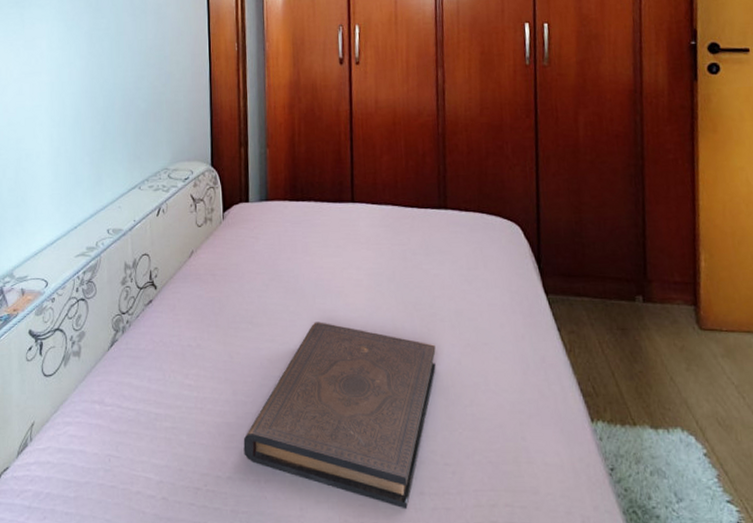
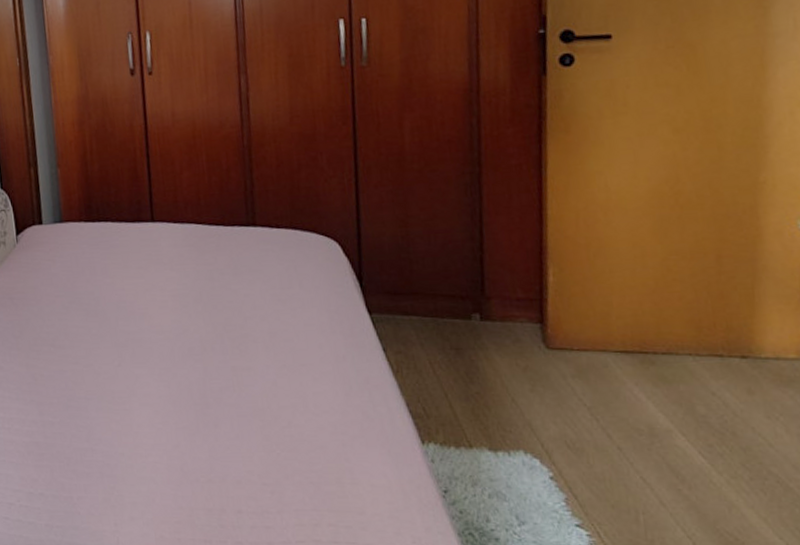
book: present [243,322,436,510] -> none [53,344,250,527]

